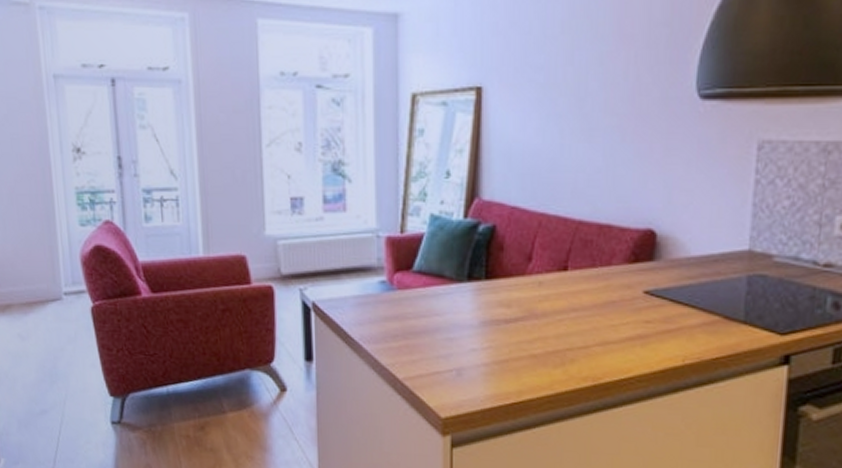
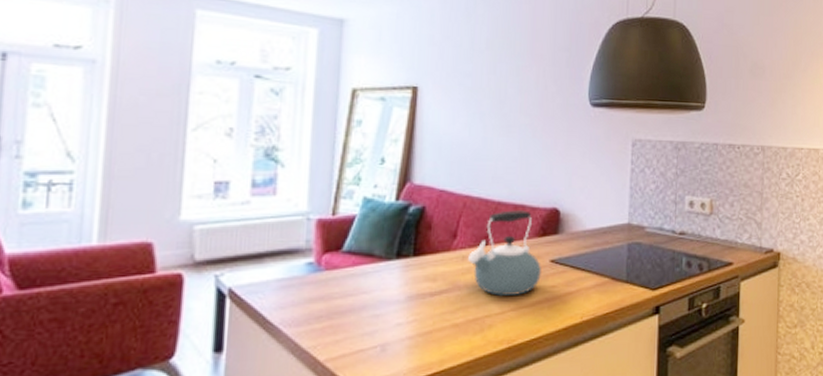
kettle: none [546,231,633,330] -> present [468,210,541,297]

